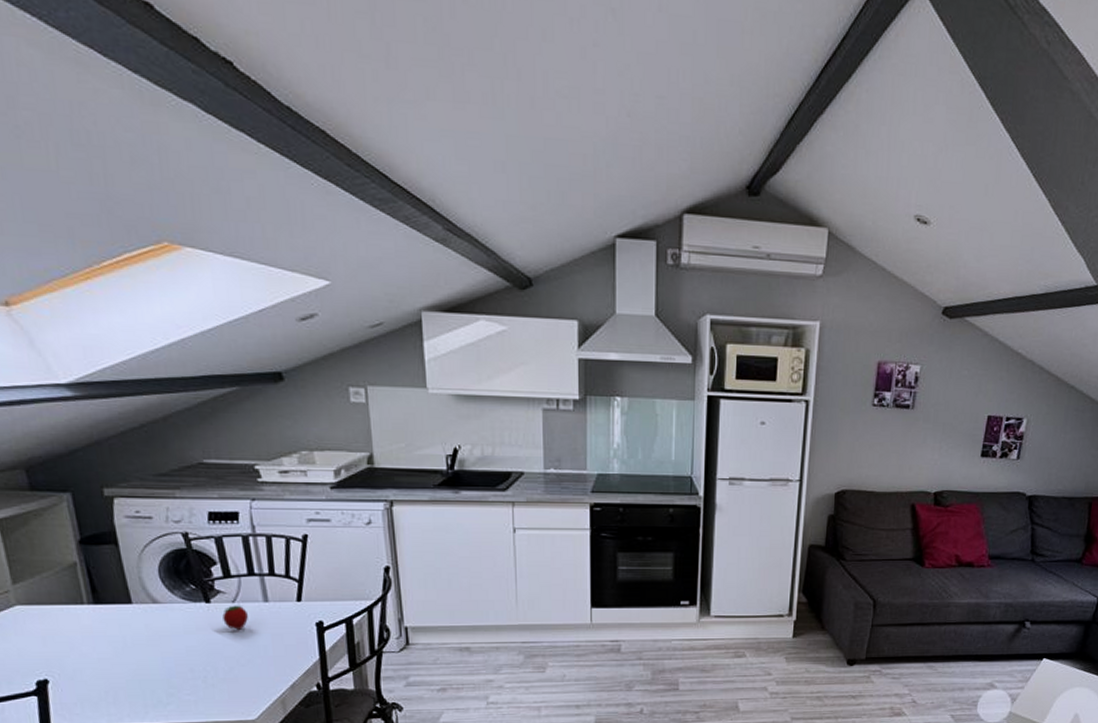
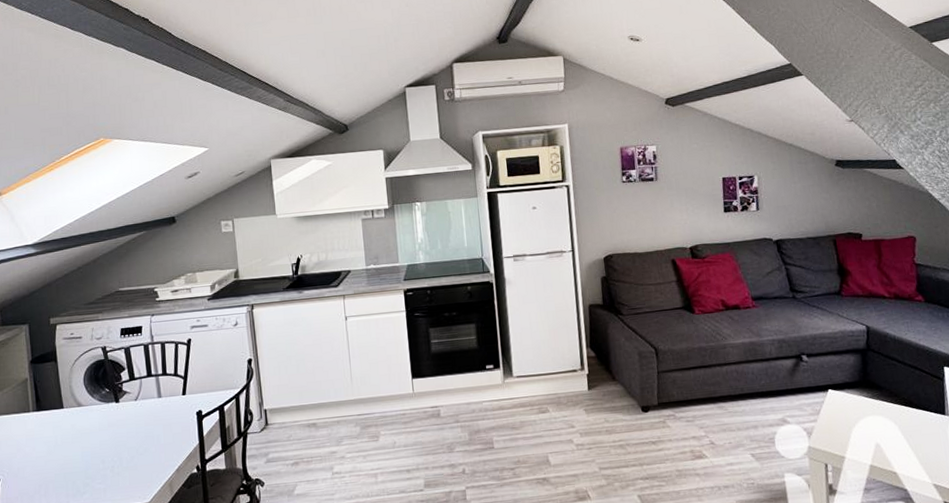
fruit: present [222,605,248,630] -> none [127,402,146,424]

